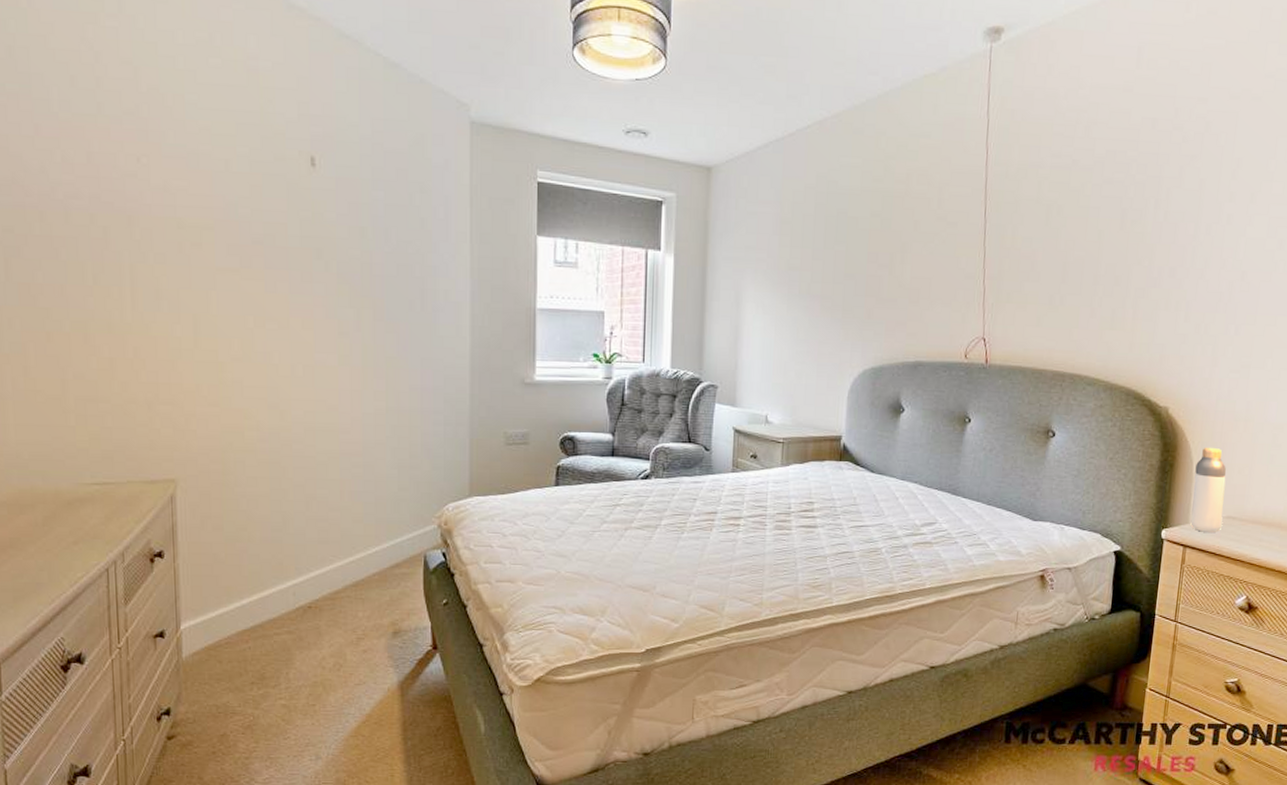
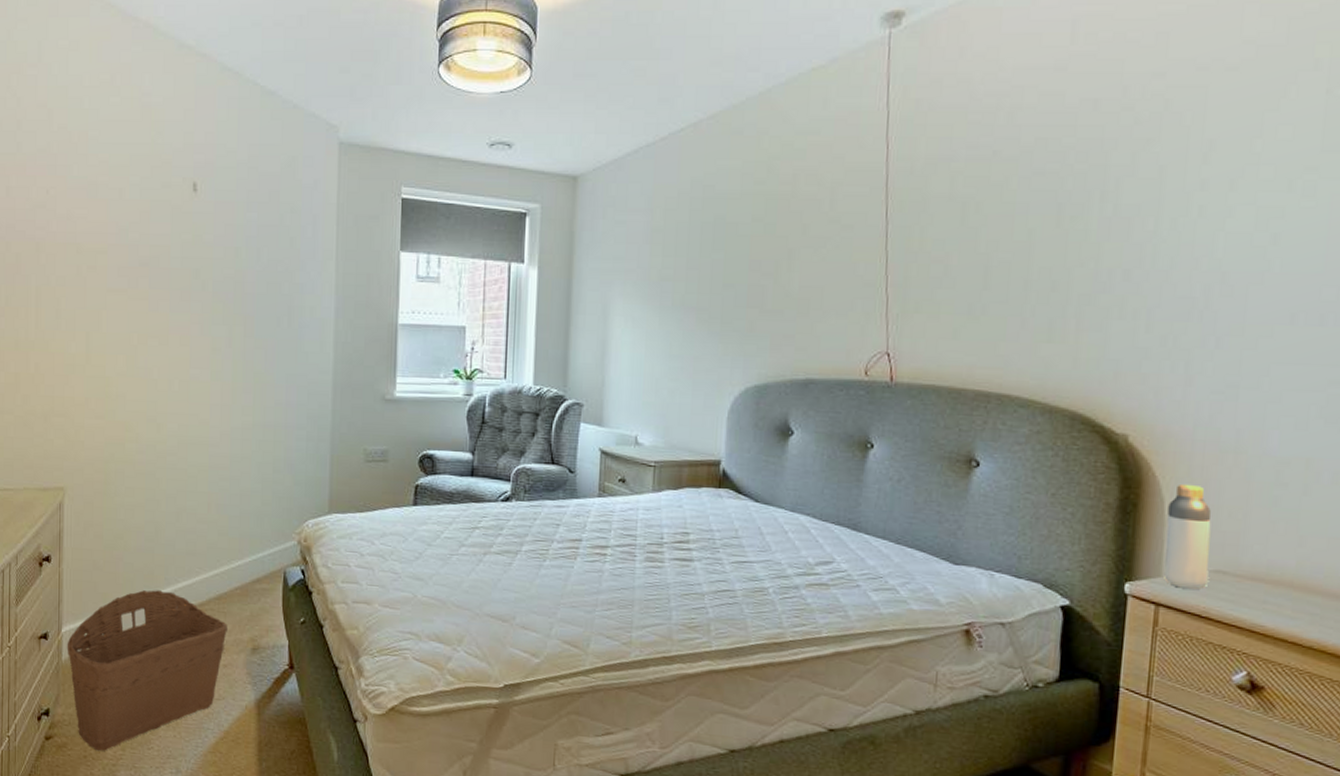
wicker basket: none [187,580,367,746] -> present [67,590,229,752]

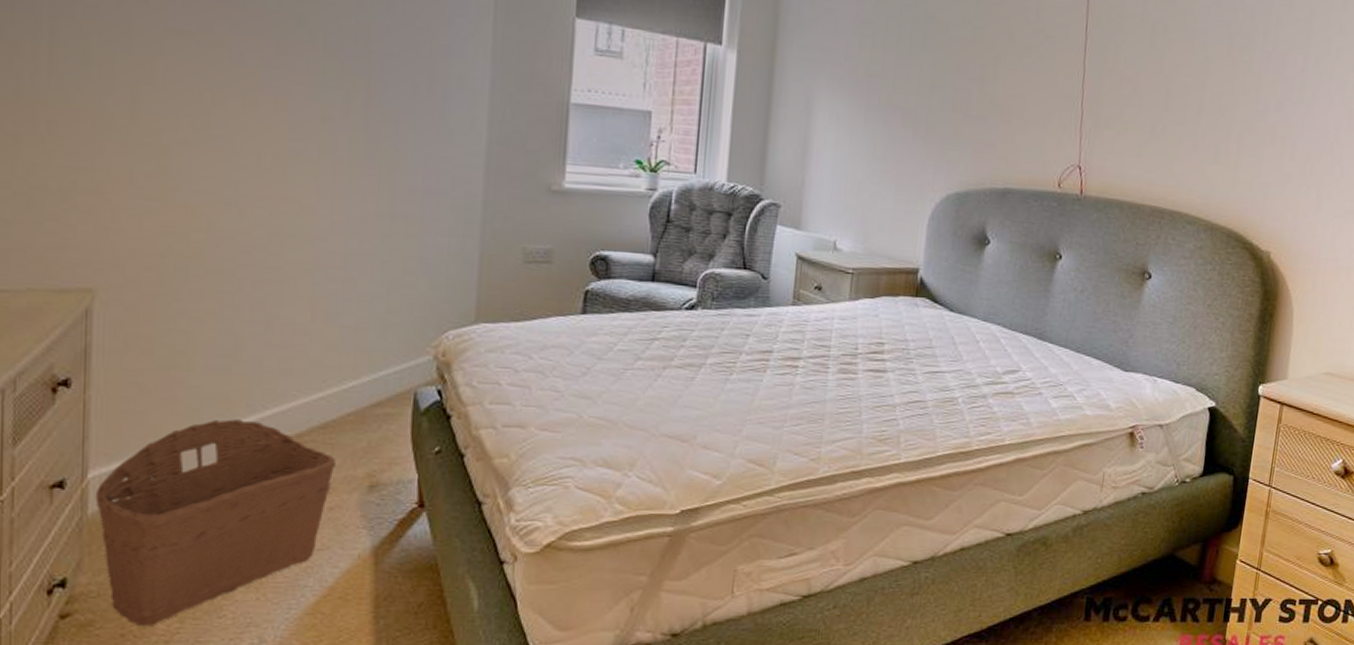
bottle: present [1164,483,1212,591] -> none [1289,296,1327,391]

